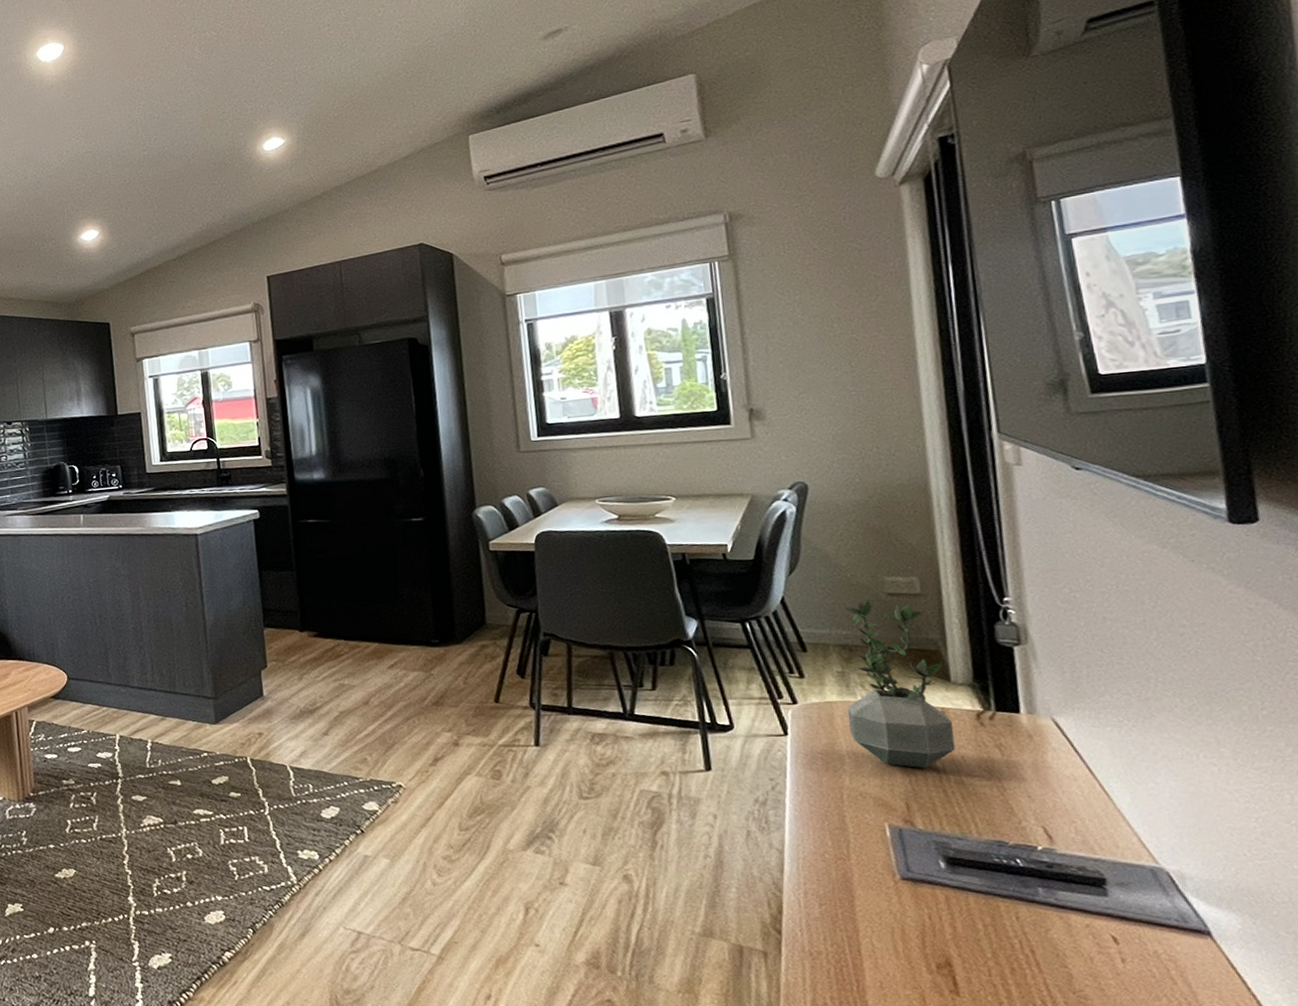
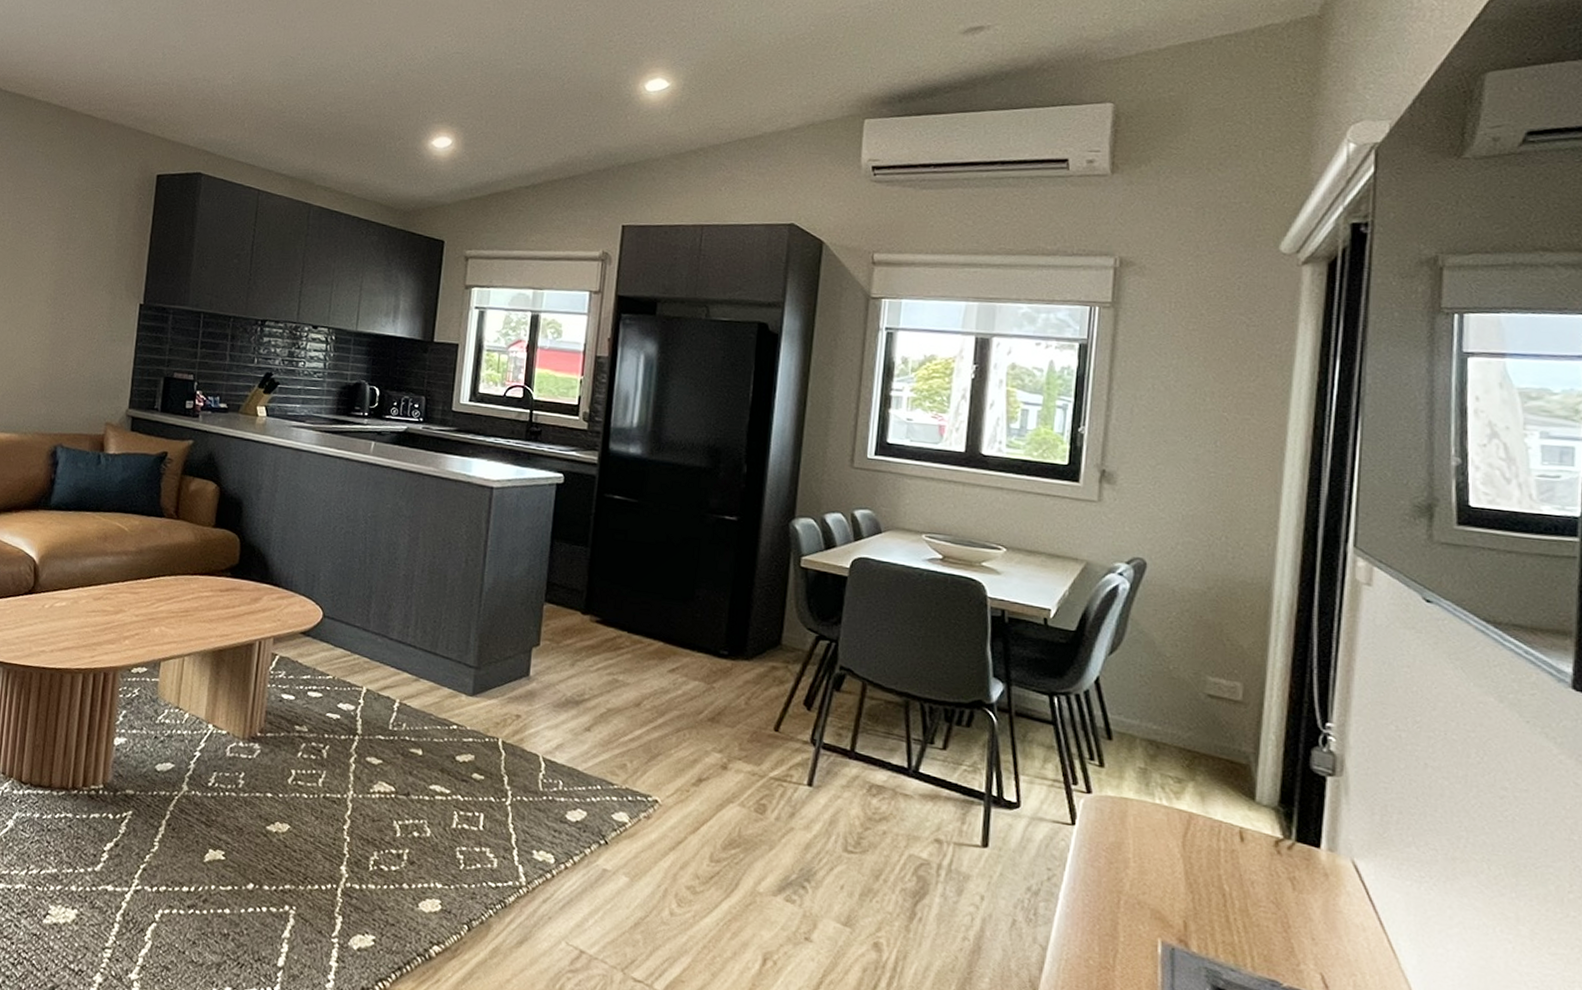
potted plant: present [841,600,955,769] -> none [1140,697,1250,889]

